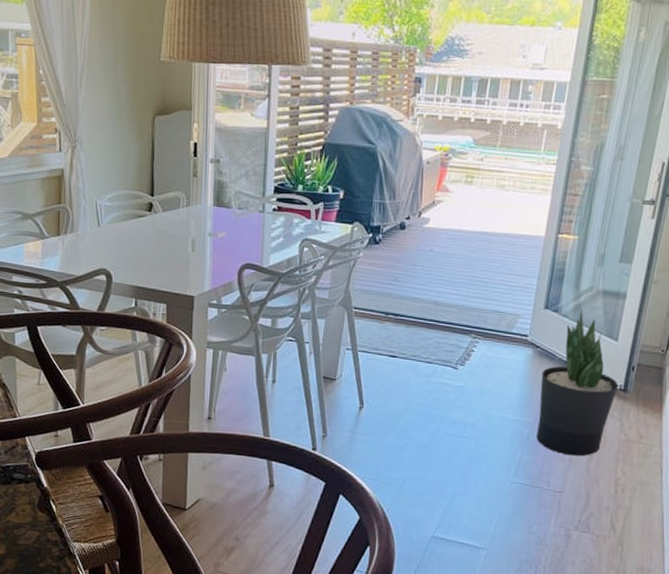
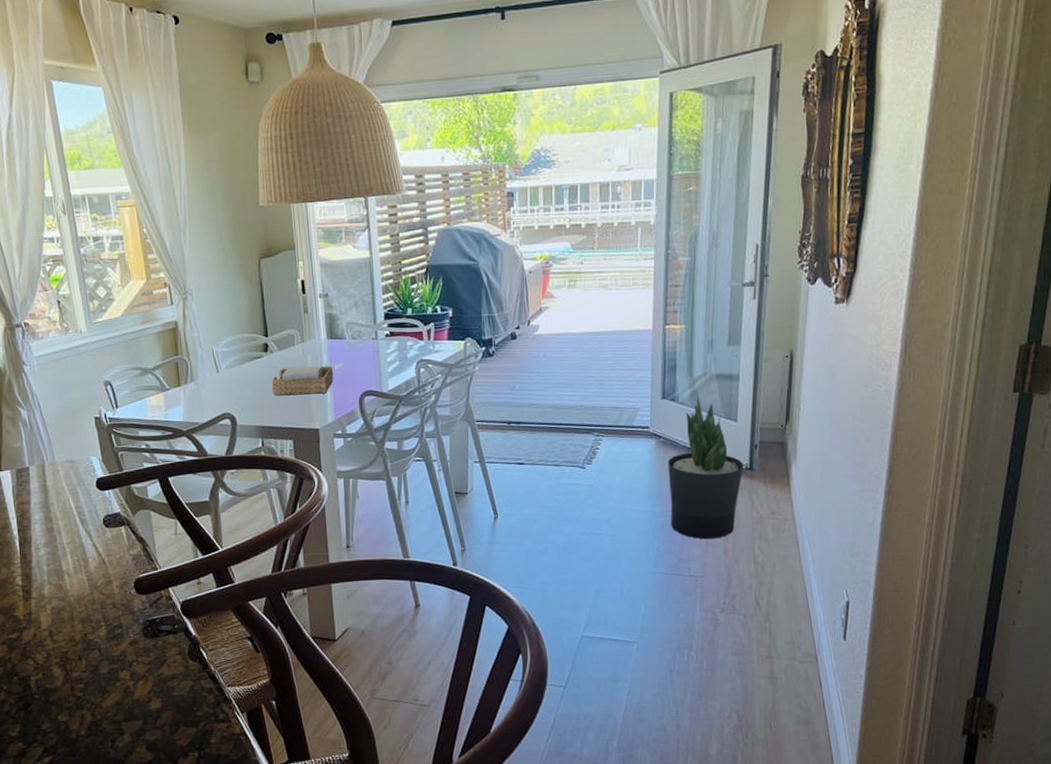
napkin holder: none [152,230,215,261] -> present [272,365,333,395]

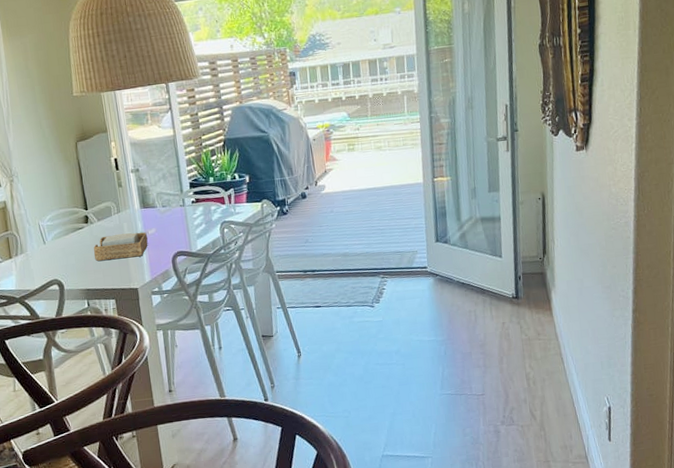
planter: present [667,394,744,540] -> none [445,236,511,362]

